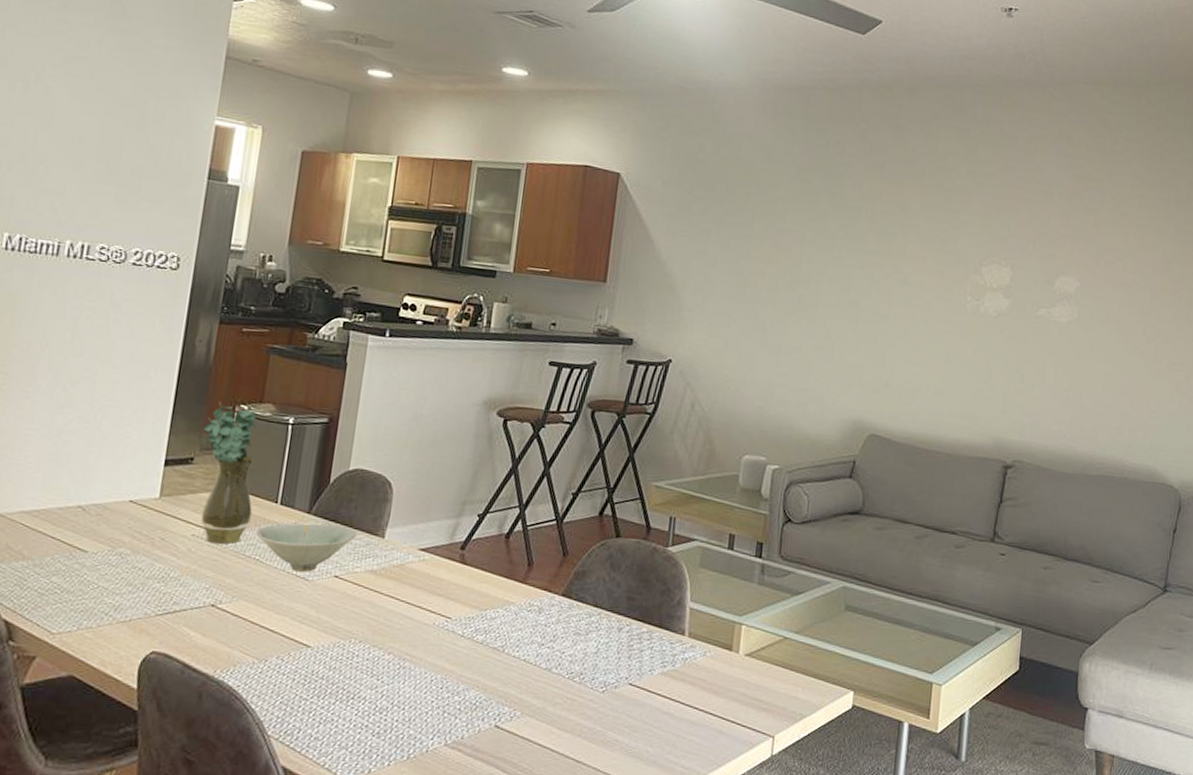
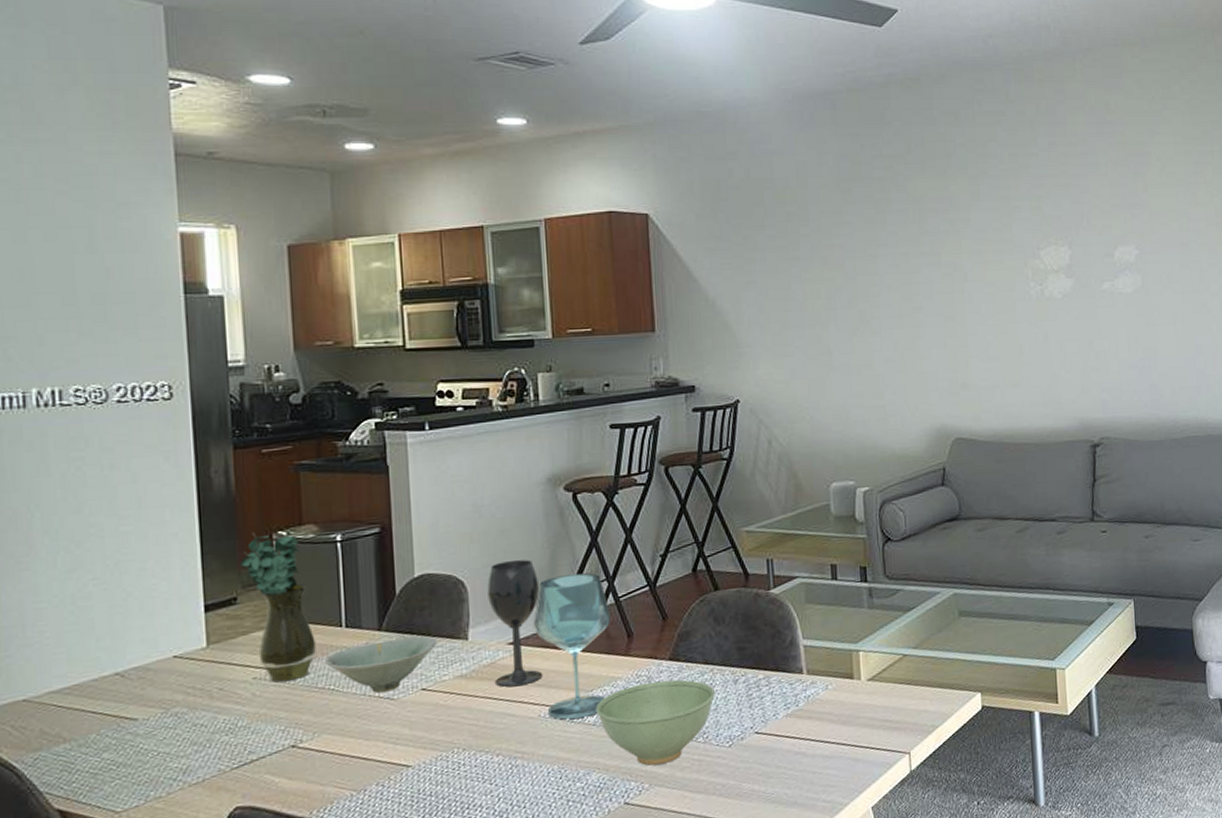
wine glass: none [400,471,458,592] -> present [487,559,543,687]
wine glass: none [441,494,517,634] -> present [534,573,612,720]
bowl: none [485,613,599,696] -> present [595,679,715,766]

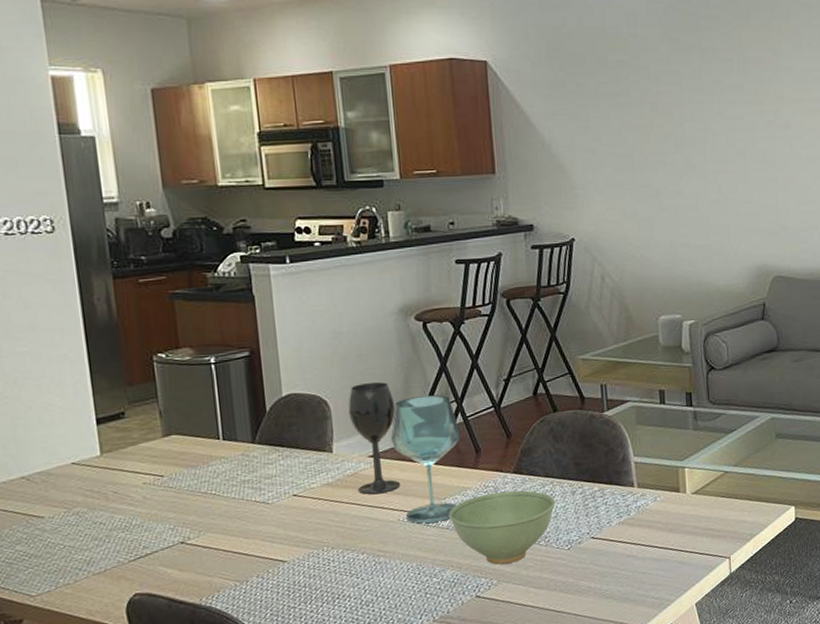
vase: present [241,531,316,682] -> none [126,353,198,487]
bowl: present [325,635,438,693] -> none [206,448,306,498]

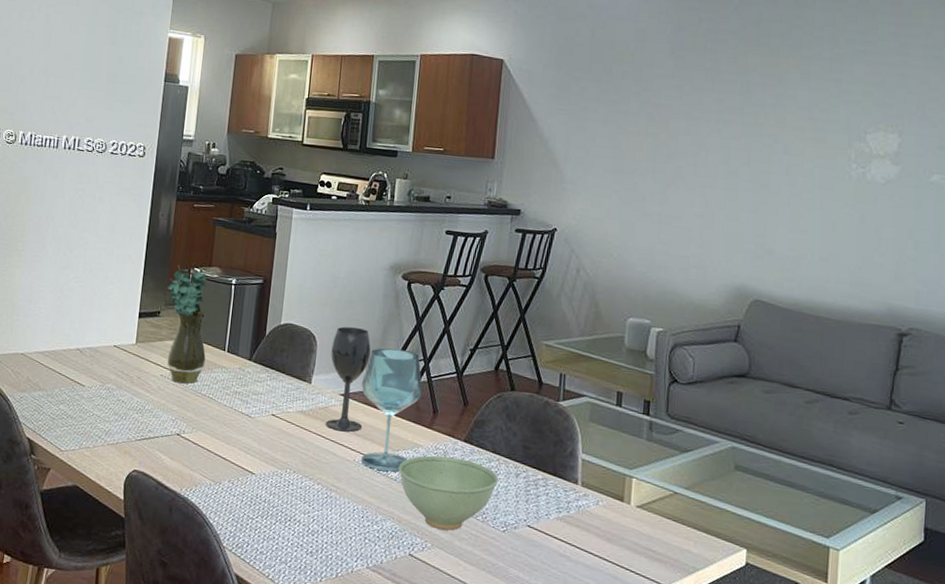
vase: none [126,353,198,487] -> present [167,265,207,384]

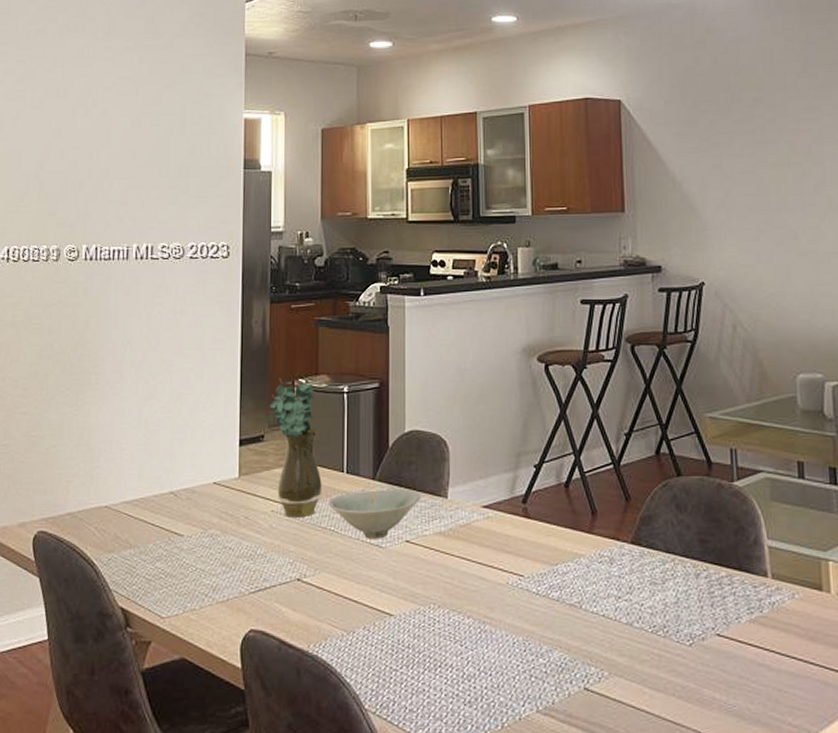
bowl: none [209,368,290,410] -> present [328,489,422,539]
wine glass: present [325,326,371,432] -> none [466,426,512,550]
wine glass: present [360,348,423,472] -> none [506,445,577,591]
bowl: present [398,455,498,531] -> none [559,564,676,653]

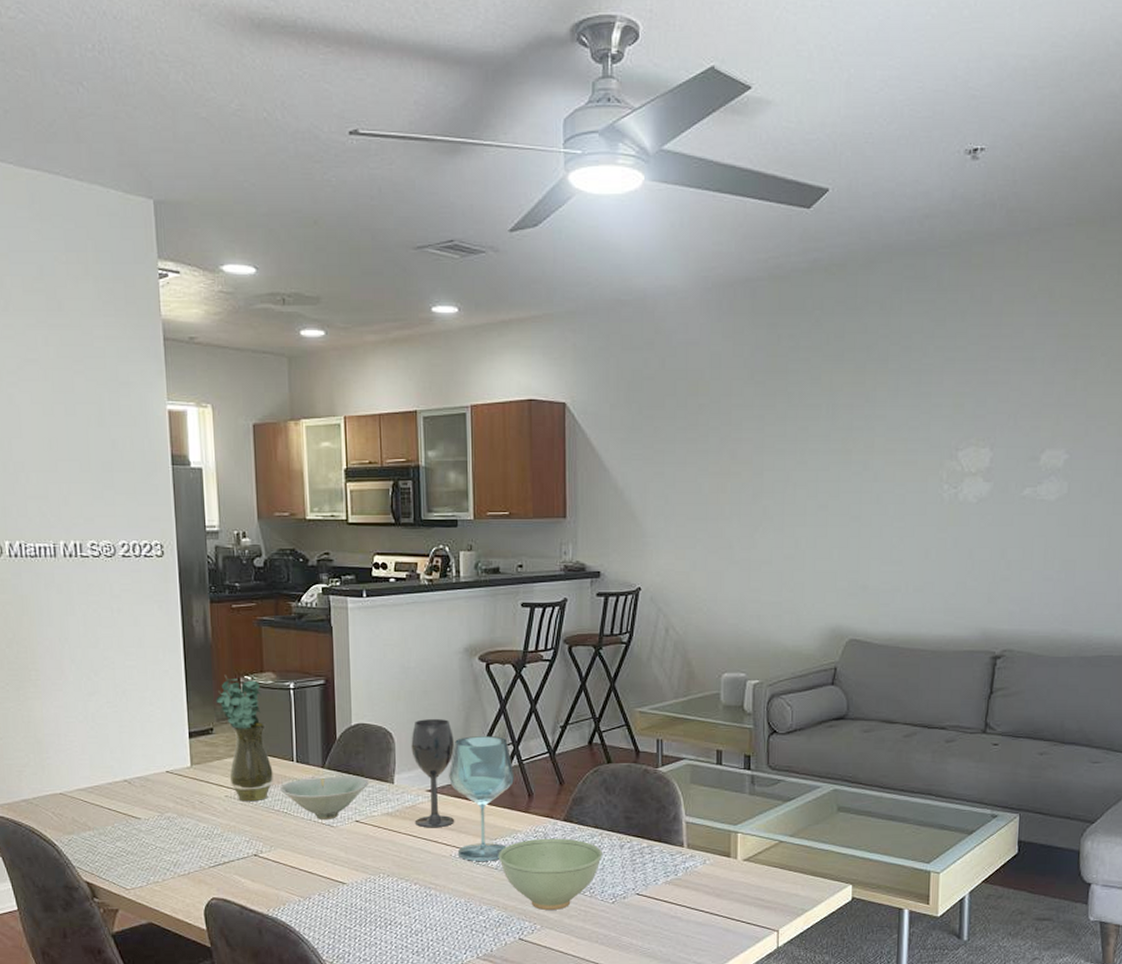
wine glass: none [466,426,512,550] -> present [411,719,455,828]
wine glass: none [506,445,577,591] -> present [449,736,515,861]
bowl: none [559,564,676,653] -> present [498,838,602,910]

